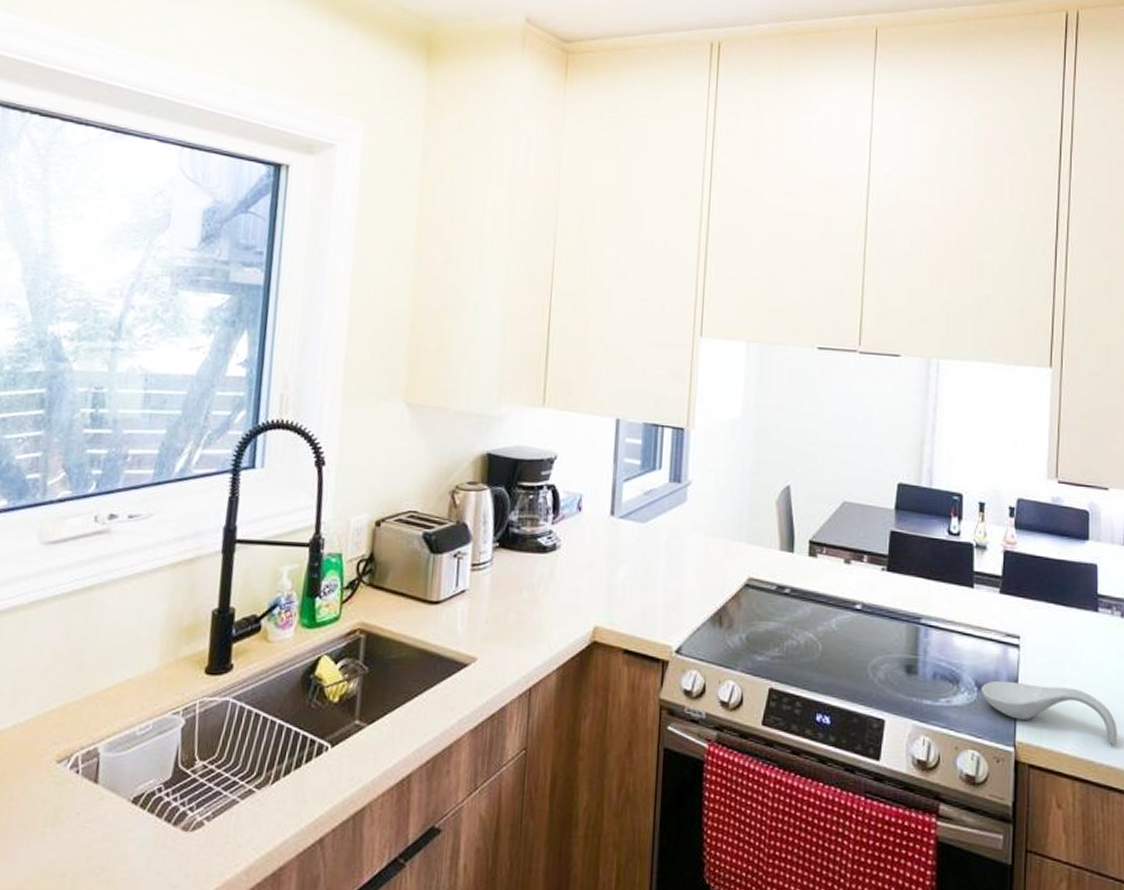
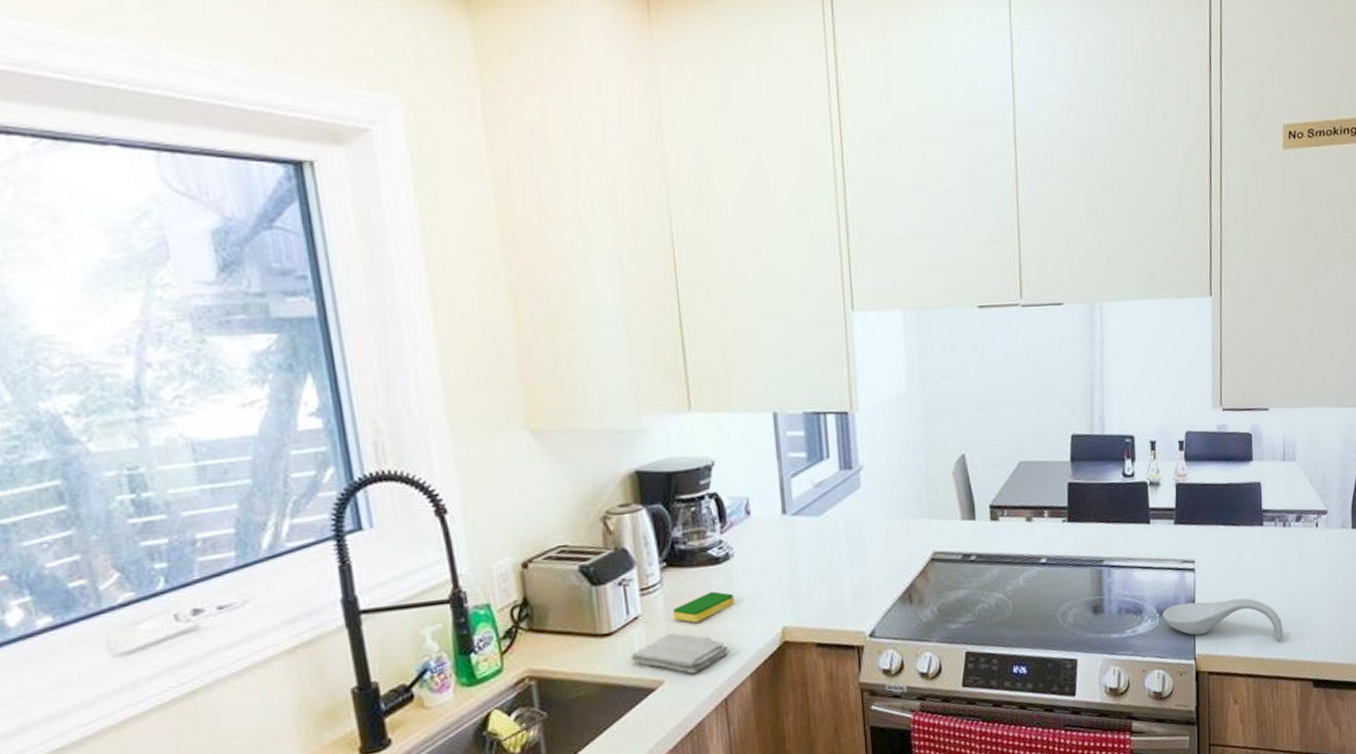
washcloth: none [451,612,542,657] -> present [630,632,730,674]
dish sponge: none [496,579,554,606] -> present [672,591,735,623]

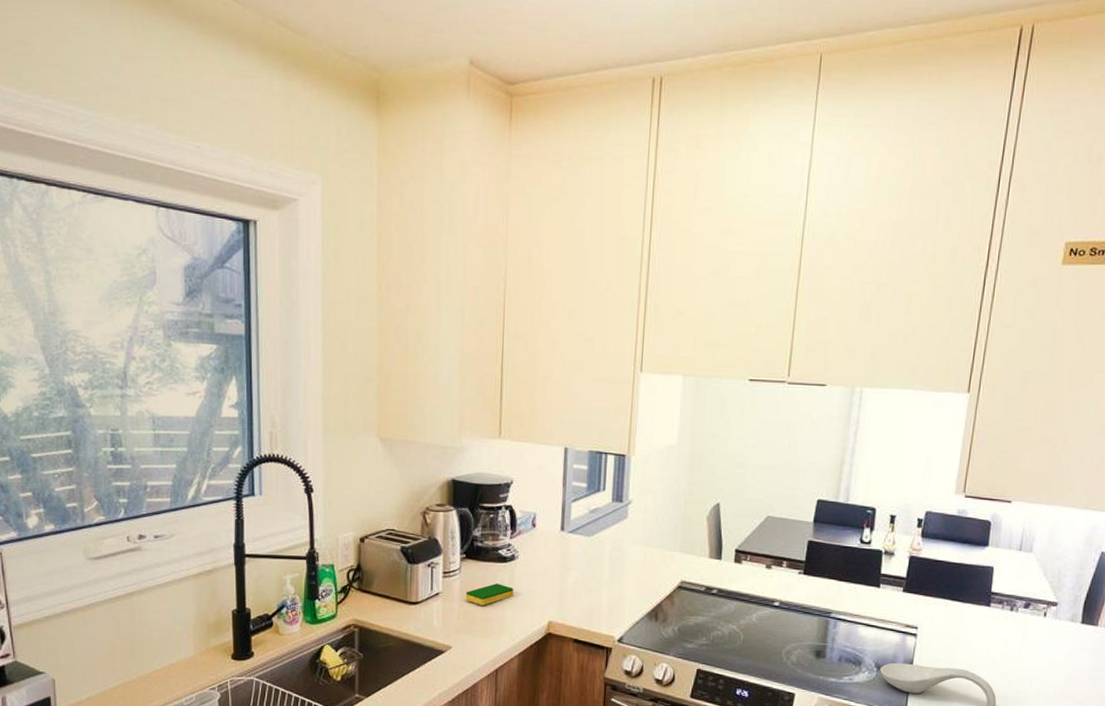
washcloth: present [630,632,730,674] -> none [429,610,505,645]

